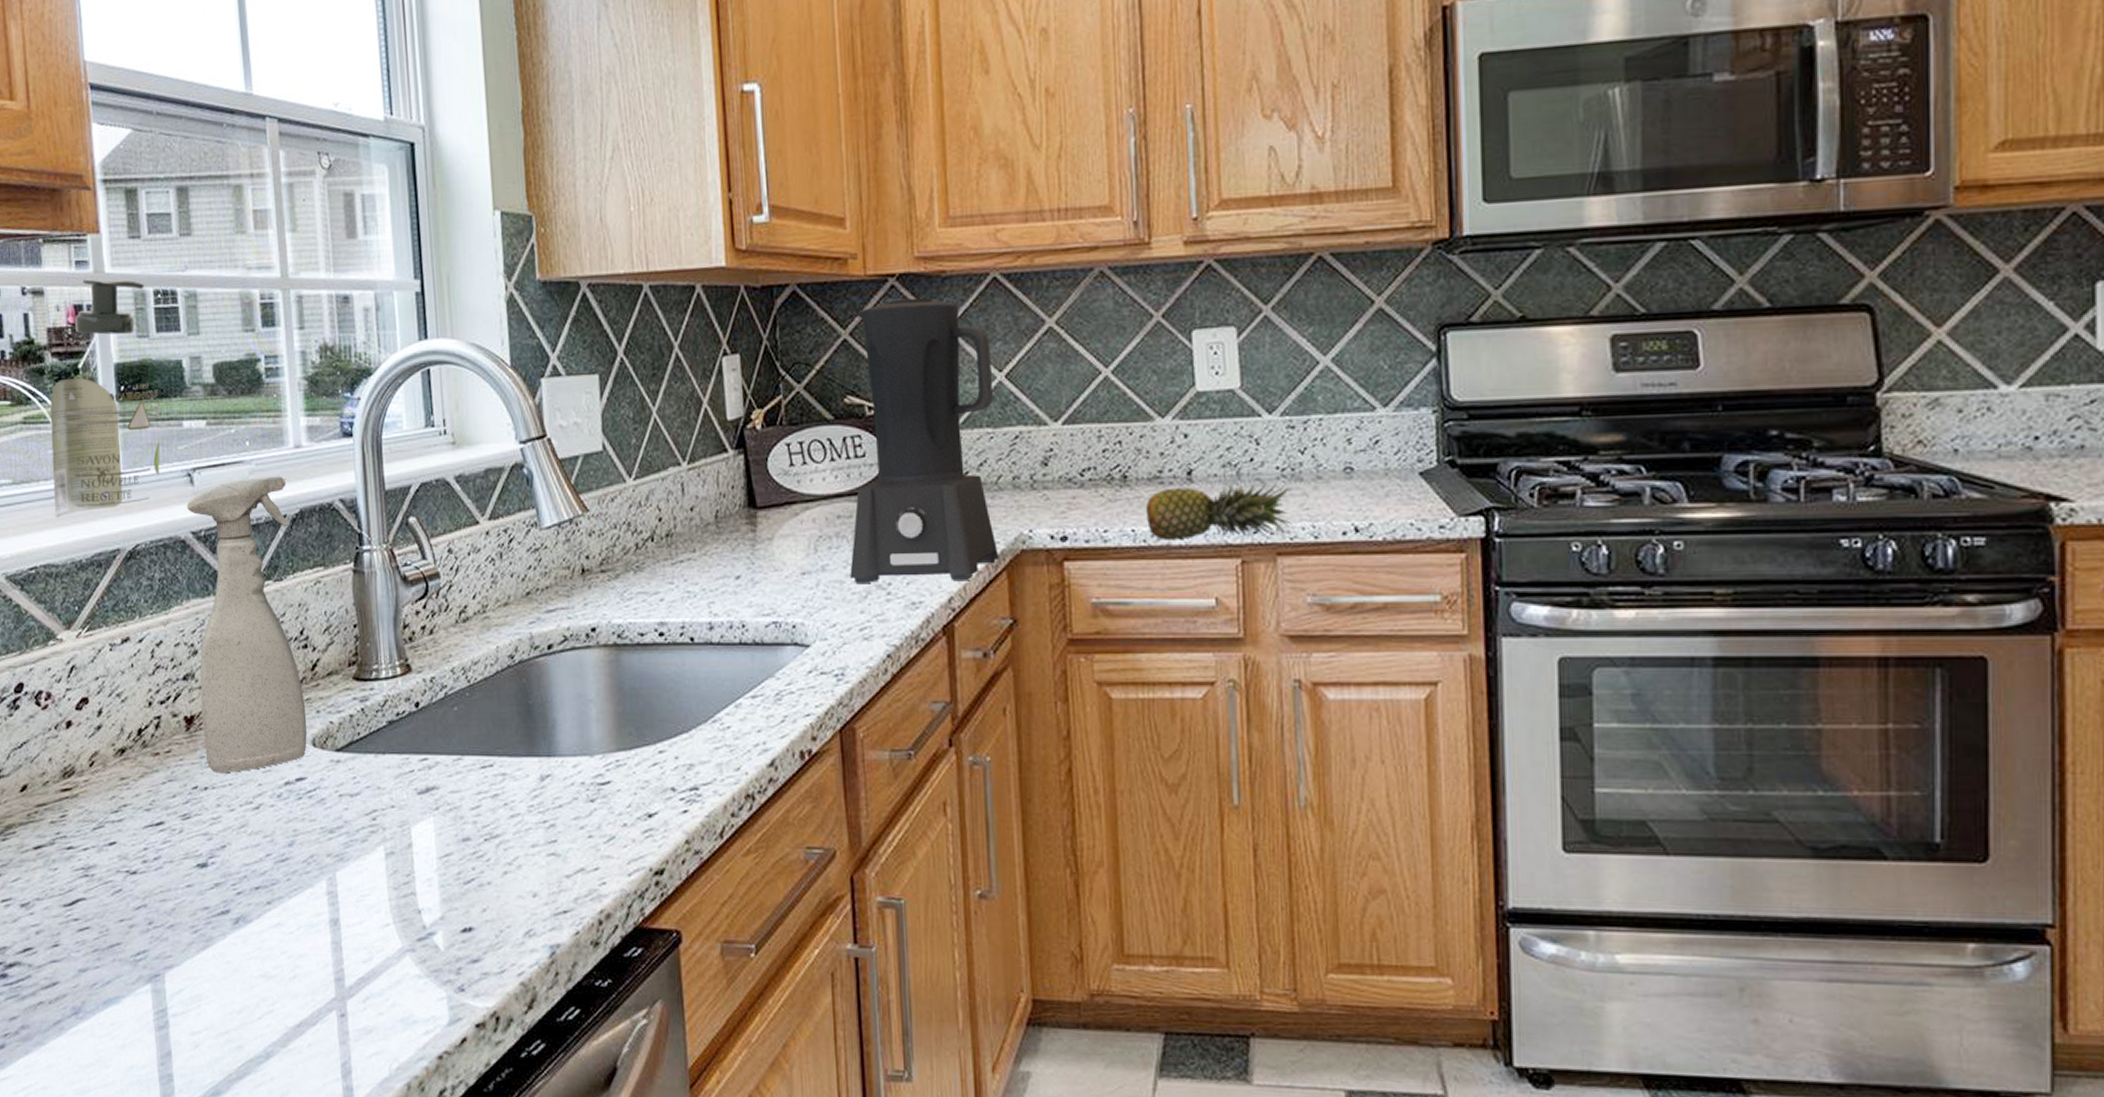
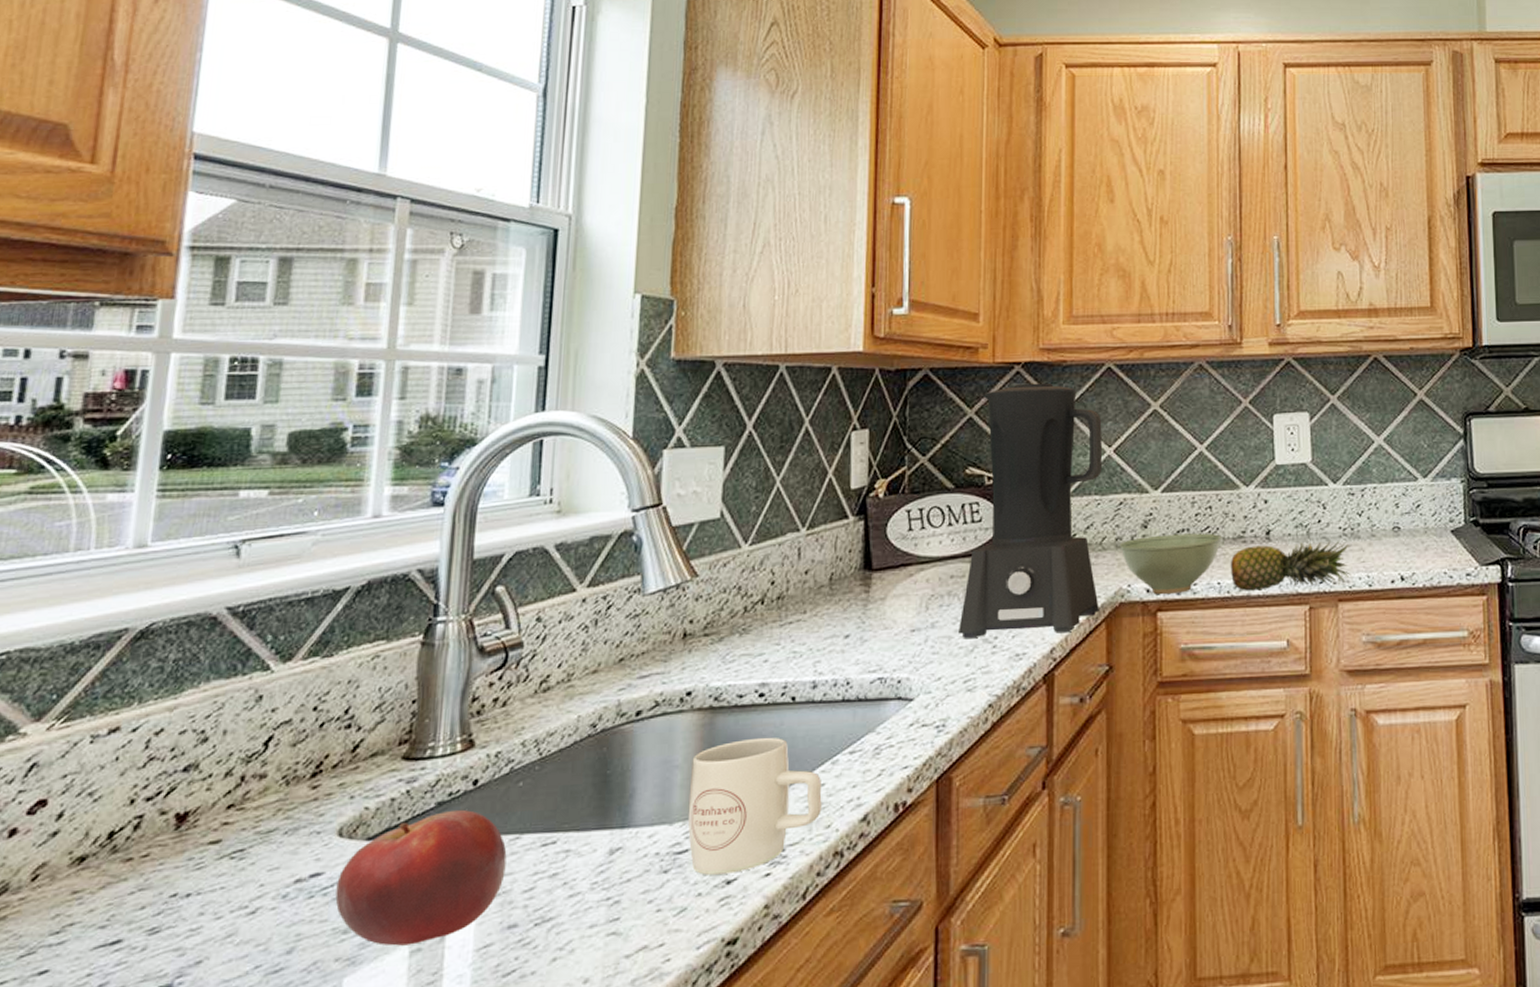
soap dispenser: present [50,279,161,517] -> none [48,344,220,596]
spray bottle: present [187,475,307,773] -> none [195,545,356,877]
fruit: none [318,729,454,848] -> present [335,809,507,946]
mug: none [604,677,730,808] -> present [687,737,822,875]
bowl: none [1017,472,1134,543] -> present [1119,533,1221,595]

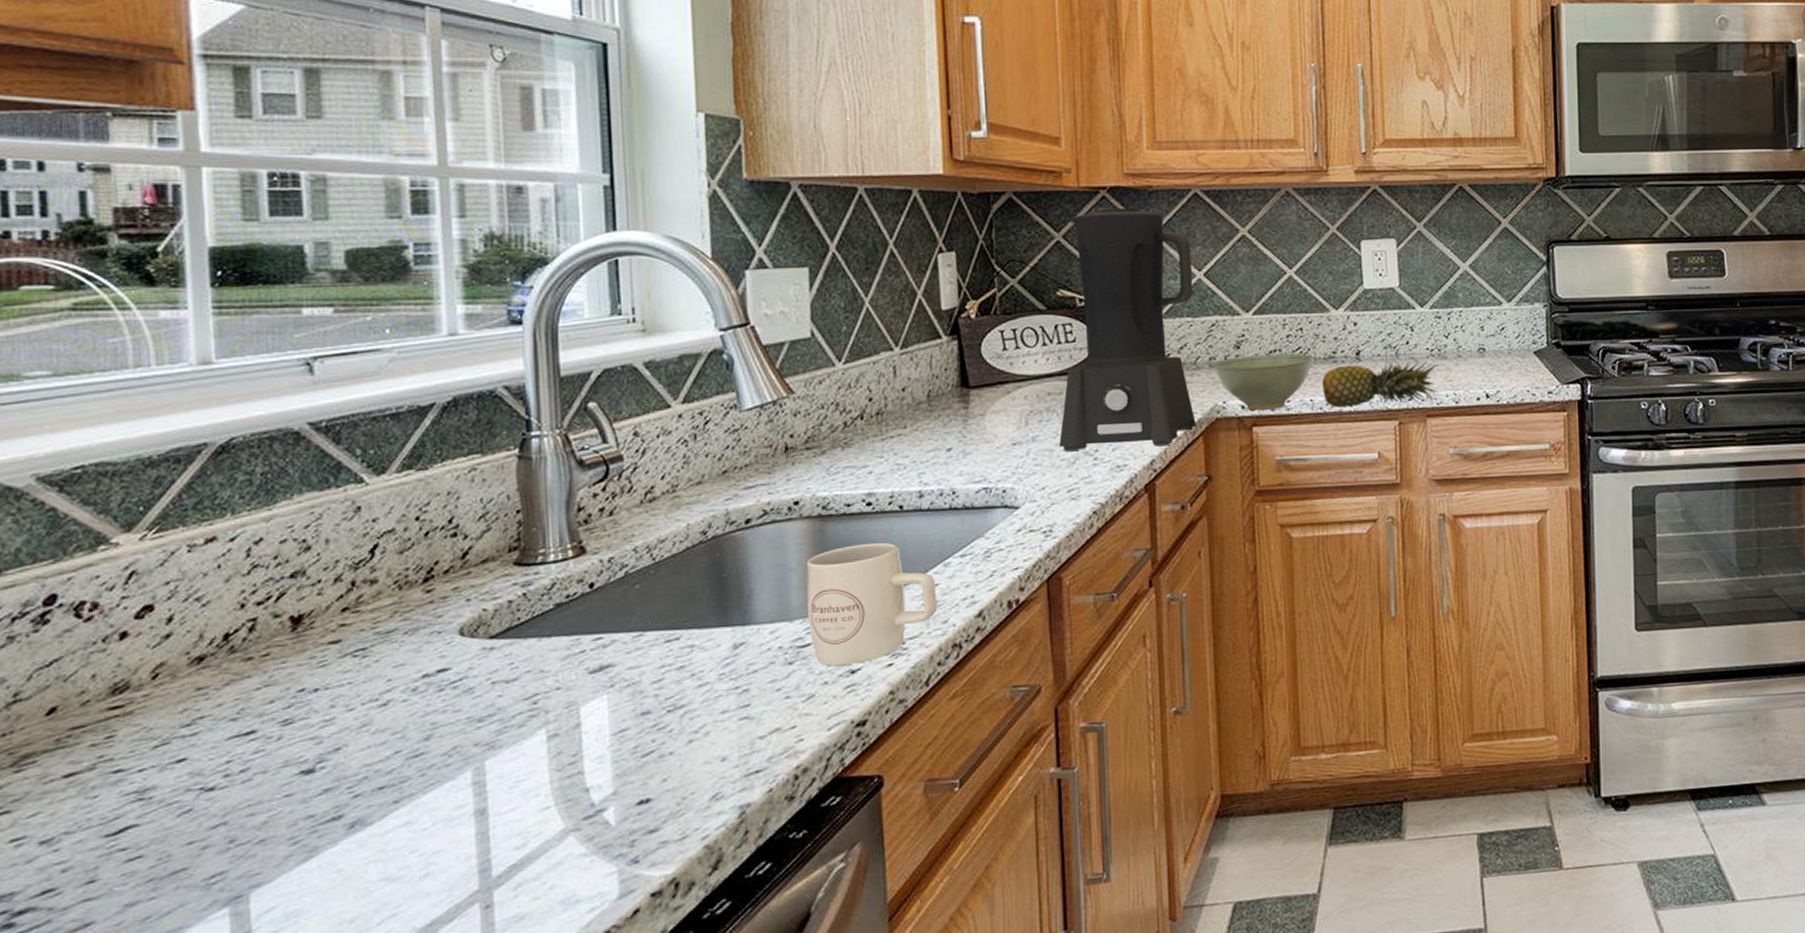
fruit: present [335,809,507,946] -> none [465,610,633,732]

